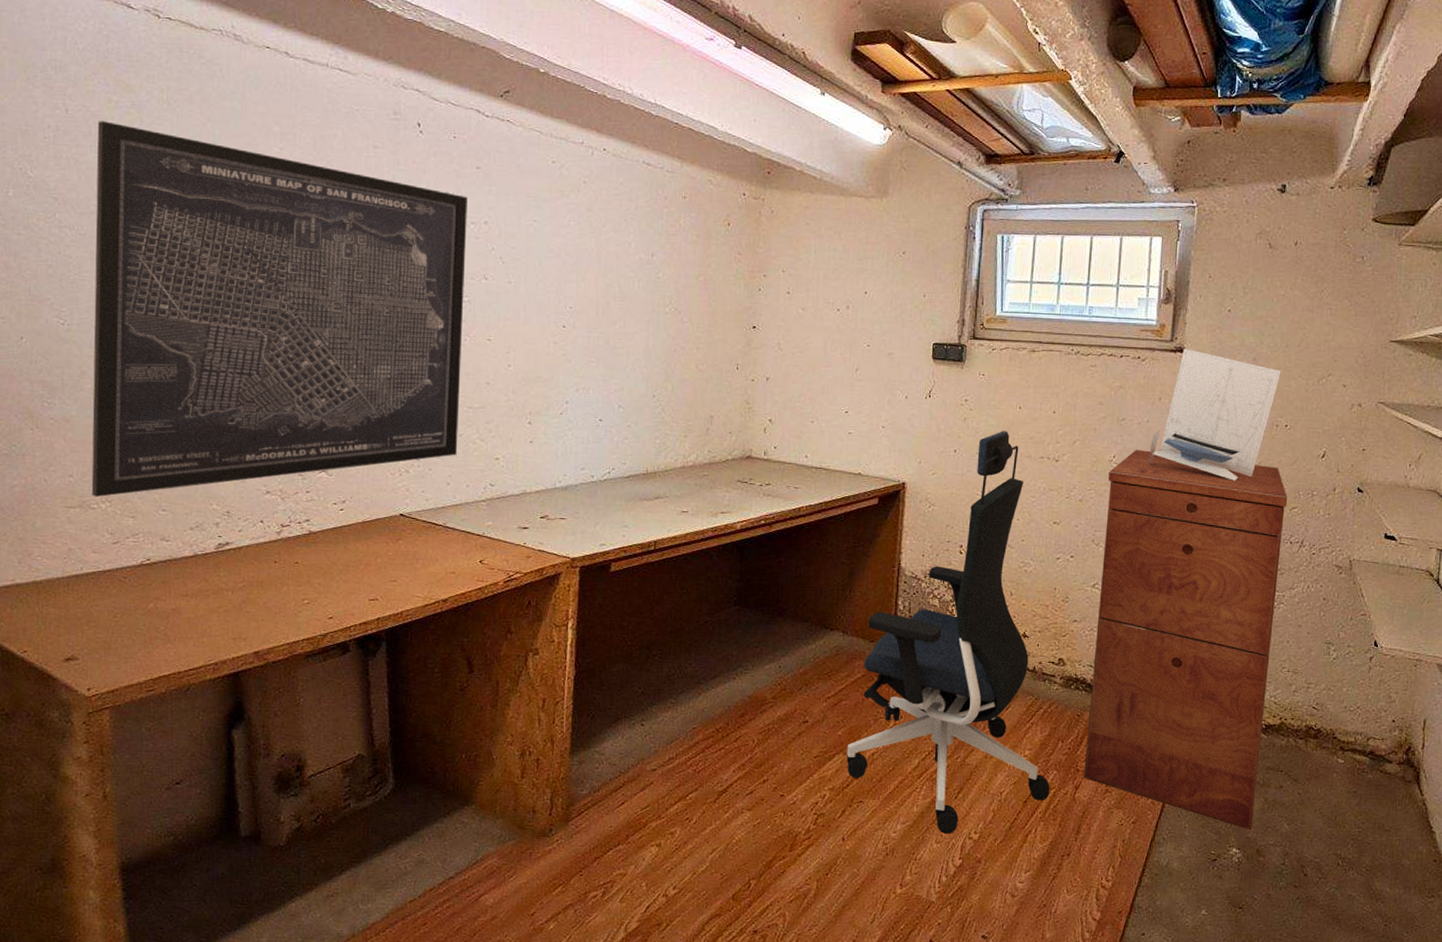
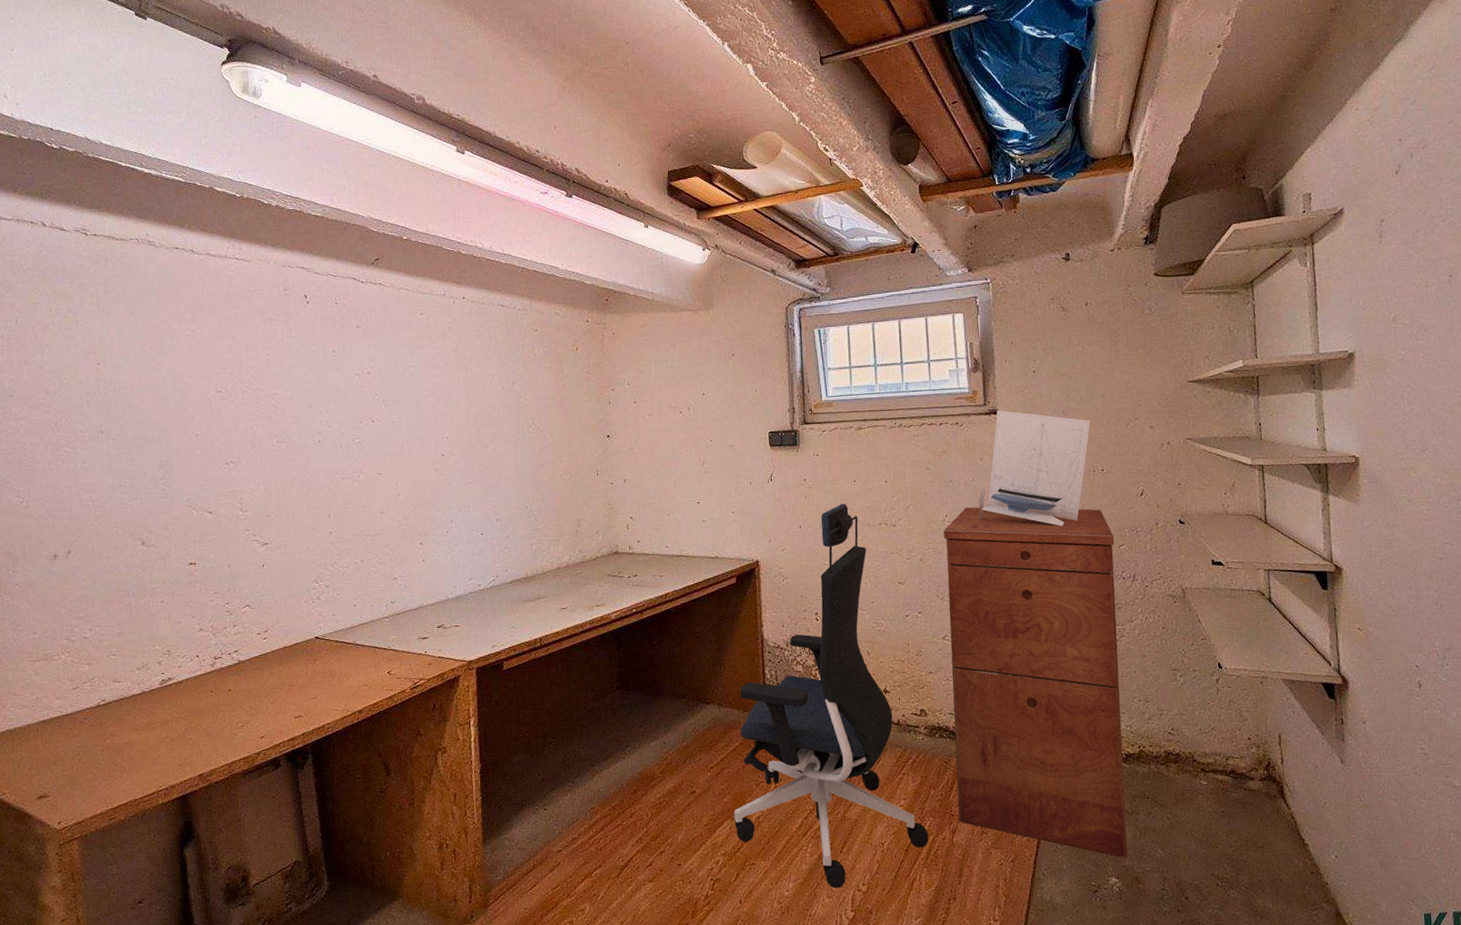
wall art: present [91,121,467,497] -> none [41,326,361,649]

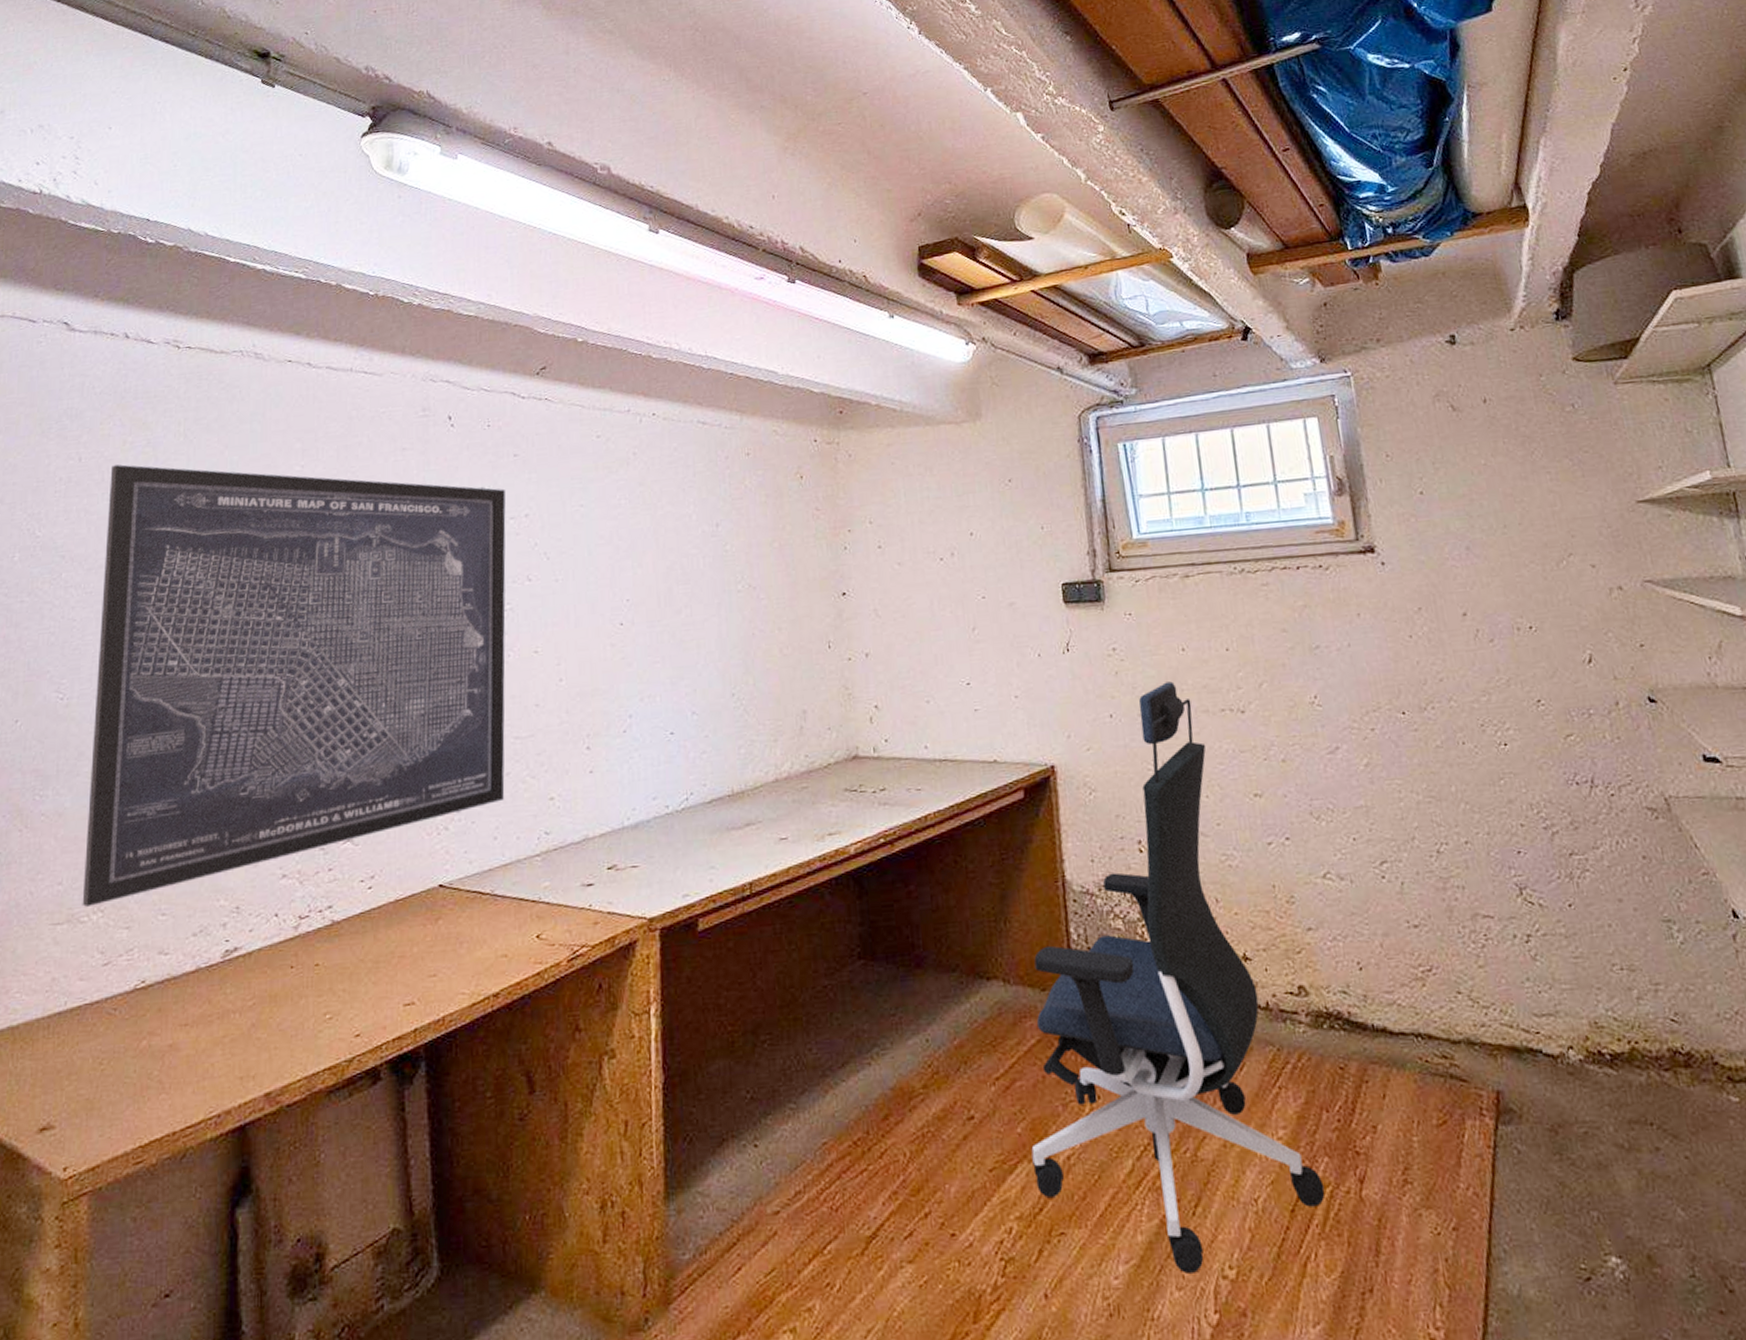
wall art: none [41,326,361,649] -> present [82,464,506,907]
filing cabinet: present [943,507,1128,859] -> none [1313,683,1632,1225]
document holder: present [978,410,1091,526] -> none [1358,546,1507,709]

